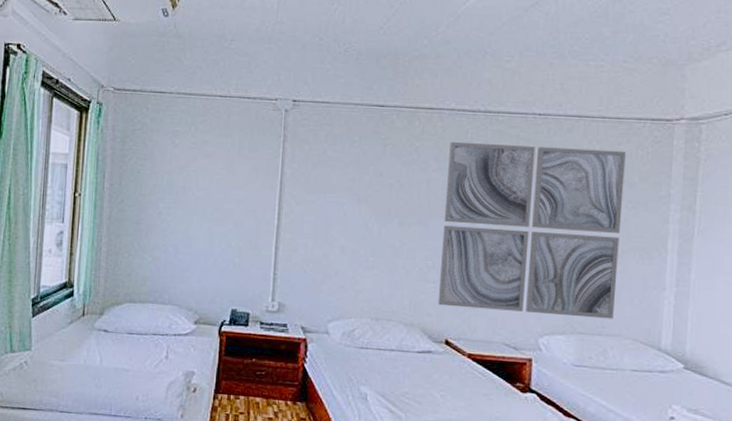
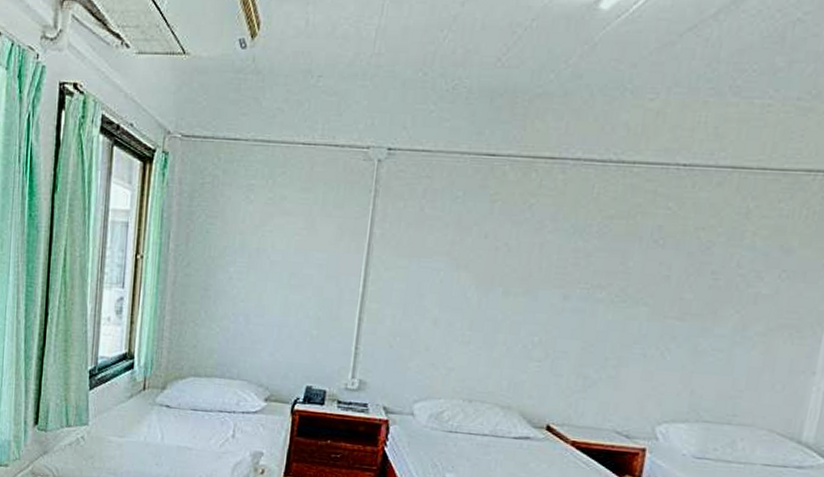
wall art: present [437,142,626,319] -> none [541,198,787,407]

